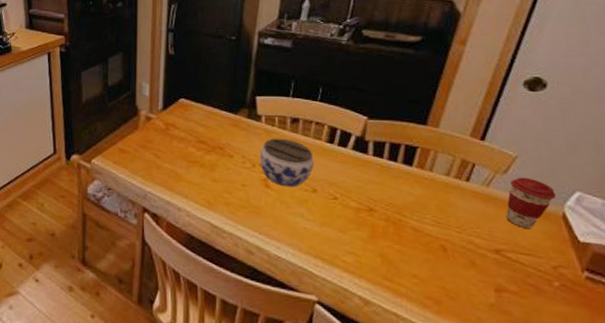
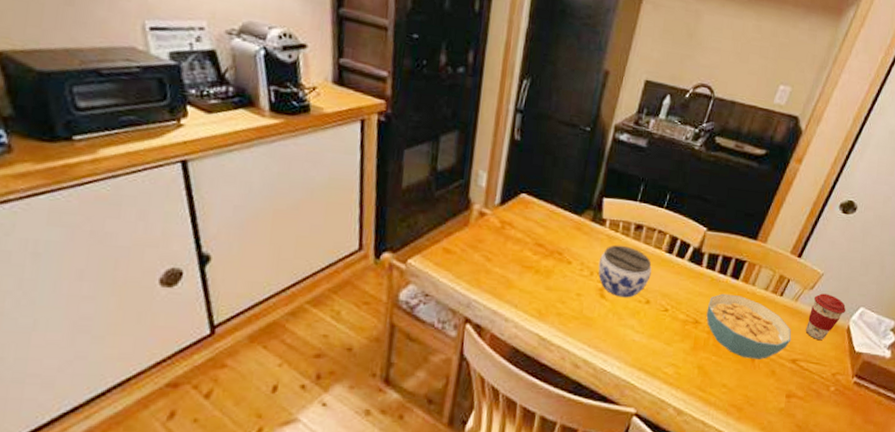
cereal bowl: none [381,180,490,249] -> present [706,293,792,359]

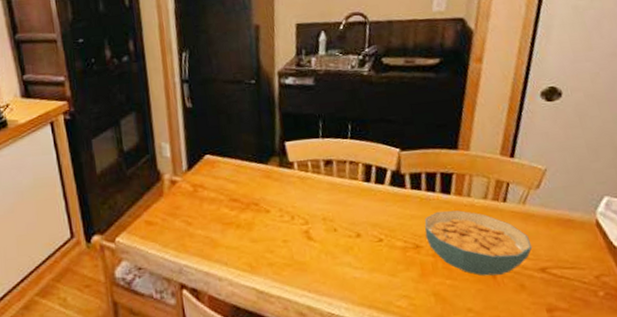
jar: present [598,244,652,298] -> none [296,183,355,236]
coffee cup: present [806,293,846,340] -> none [543,189,588,241]

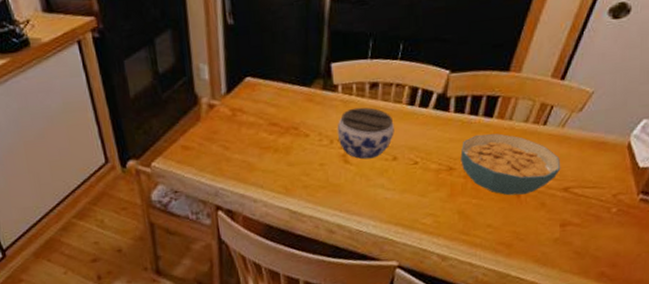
jar: none [296,183,355,236] -> present [337,107,394,160]

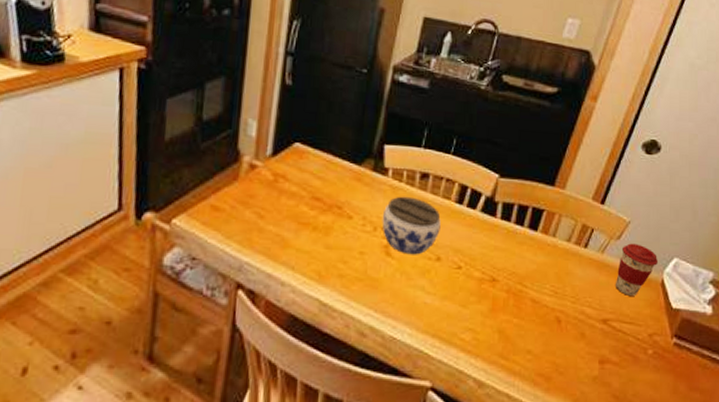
cereal bowl: present [460,133,561,196] -> none [504,246,600,320]
coffee cup: none [578,112,625,163] -> present [616,243,659,296]

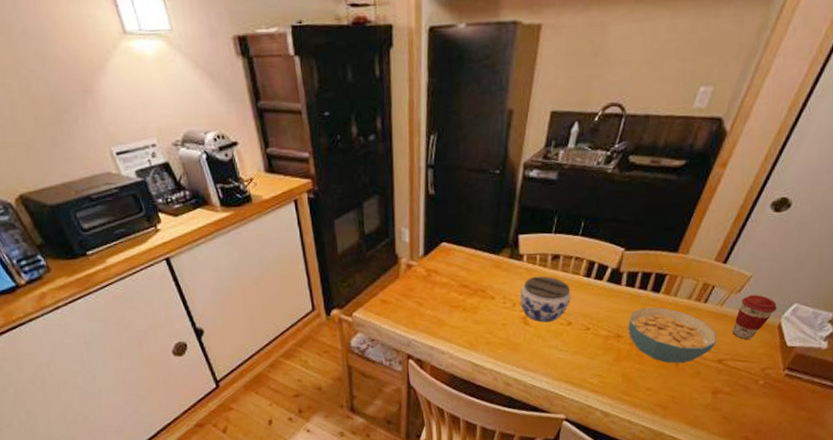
cereal bowl: none [504,246,600,320] -> present [628,307,717,363]

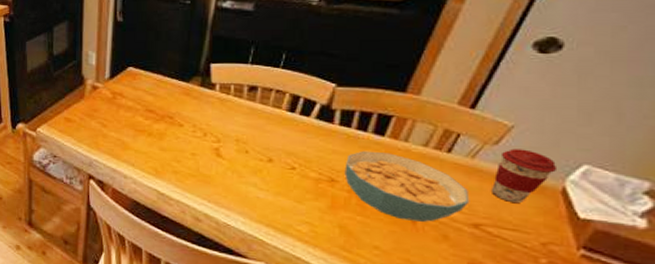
jar: present [520,276,571,323] -> none [211,106,271,157]

